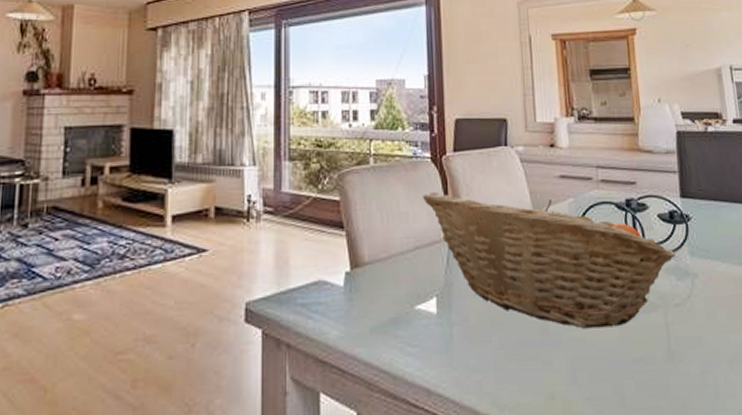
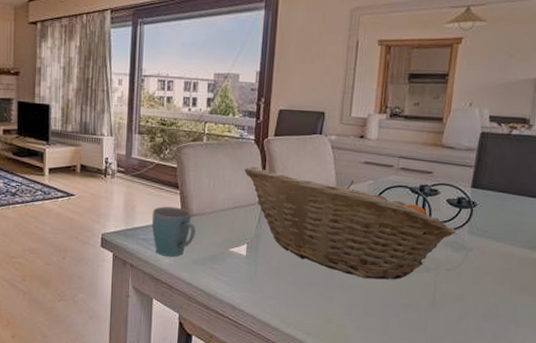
mug: none [312,254,370,327] -> present [151,206,196,257]

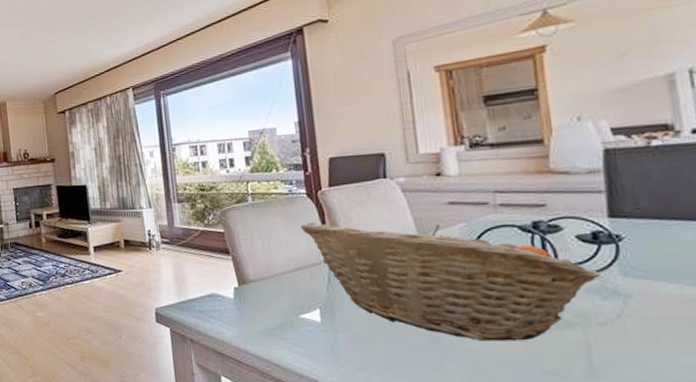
mug: present [151,206,196,257] -> none [205,274,257,329]

